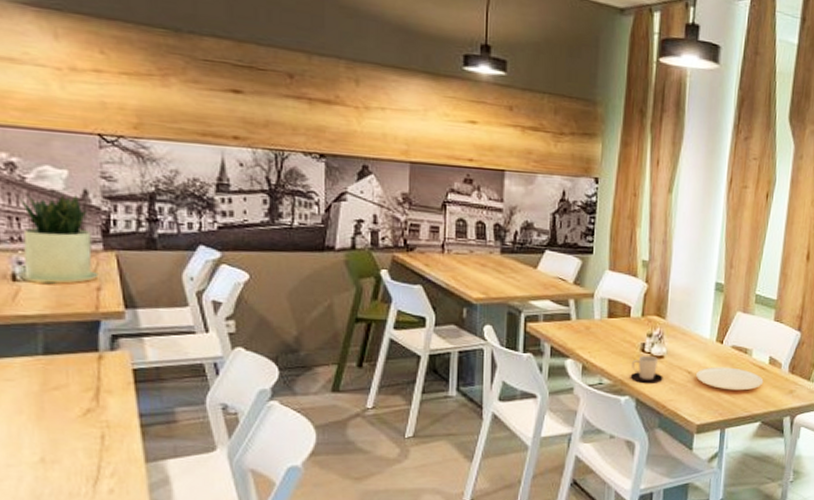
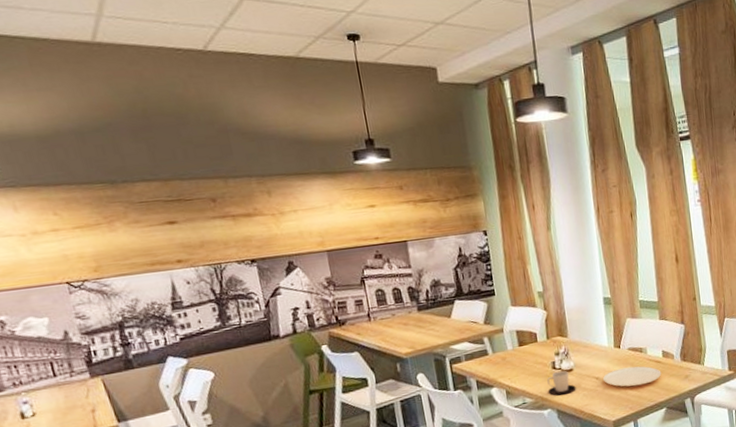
planter: present [16,194,99,284] -> none [12,337,91,418]

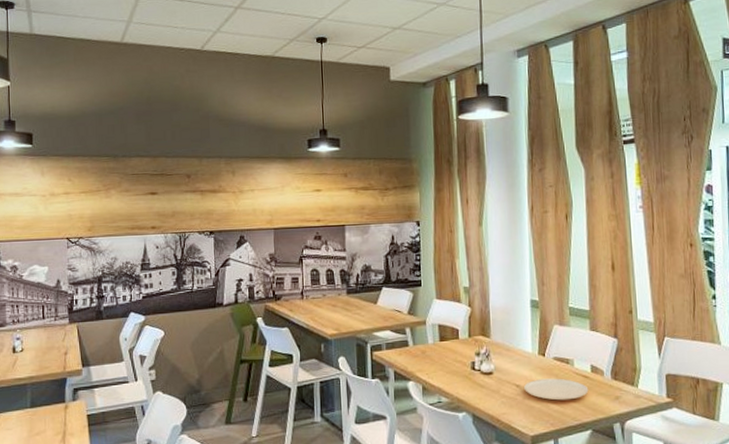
cup: present [547,370,576,395] -> none [464,372,495,399]

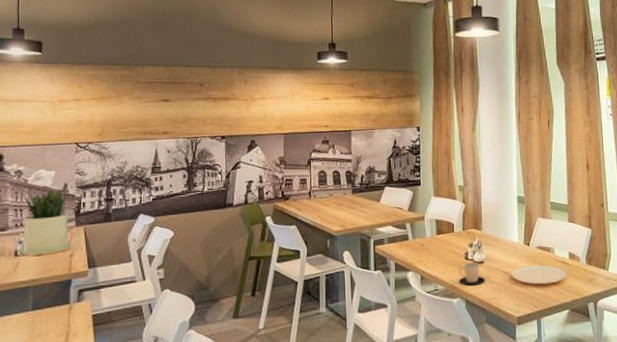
planter: none [15,285,66,353] -> present [18,188,72,256]
cup: none [464,372,495,399] -> present [459,262,485,286]

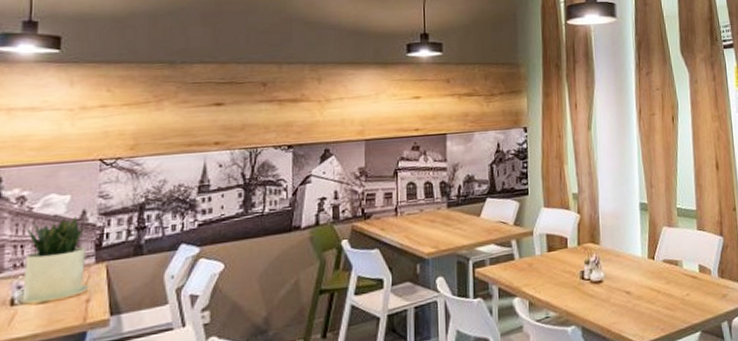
cup: present [459,262,485,286] -> none [574,281,605,310]
plate: present [511,264,567,285] -> none [634,281,697,305]

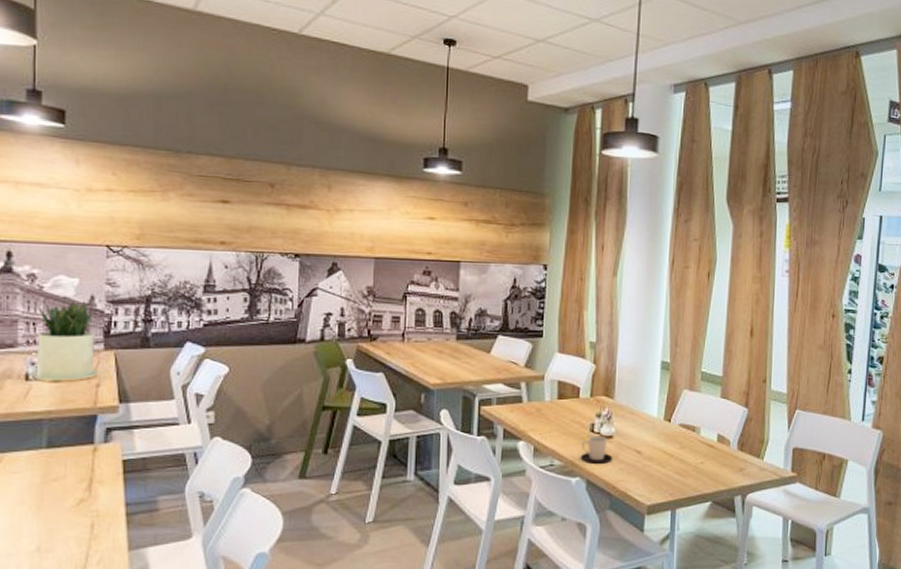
cup: none [574,281,605,310] -> present [580,435,613,464]

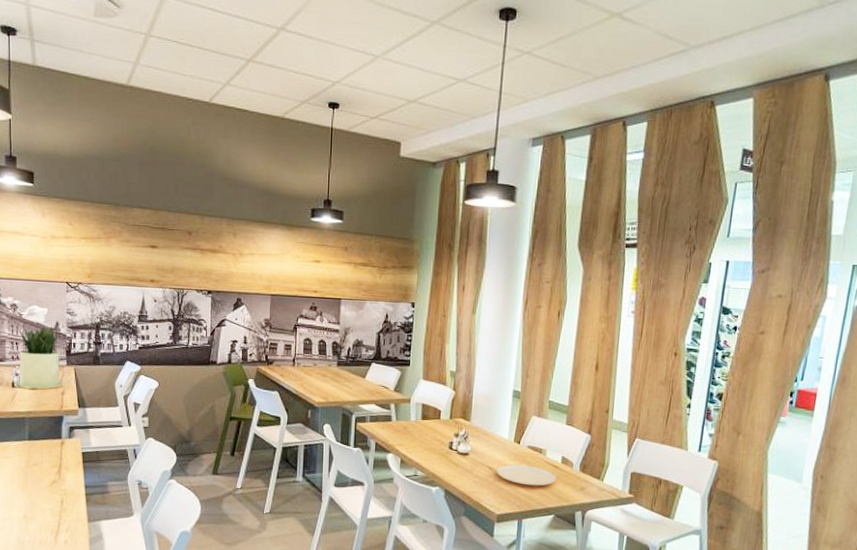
cup: present [580,435,613,464] -> none [440,452,468,476]
plate: none [645,445,713,470] -> present [496,464,557,486]

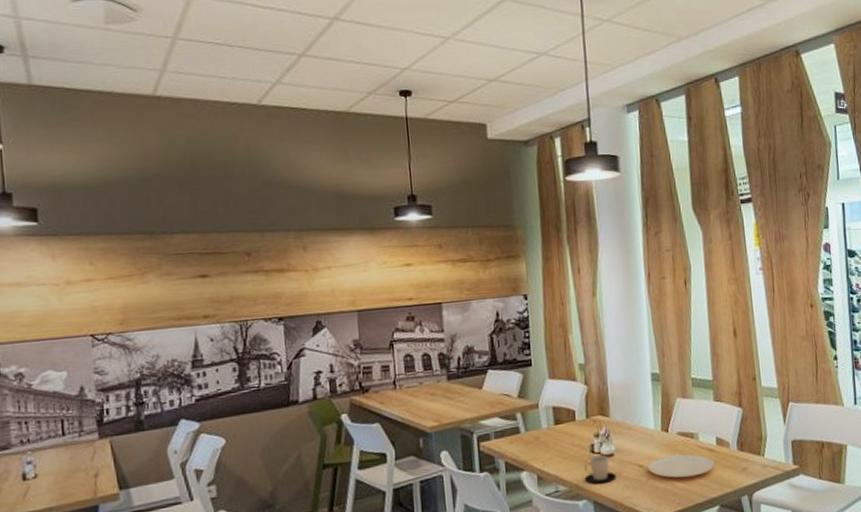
planter: present [15,326,64,390] -> none [26,393,96,480]
cup: none [440,452,468,476] -> present [584,455,617,484]

